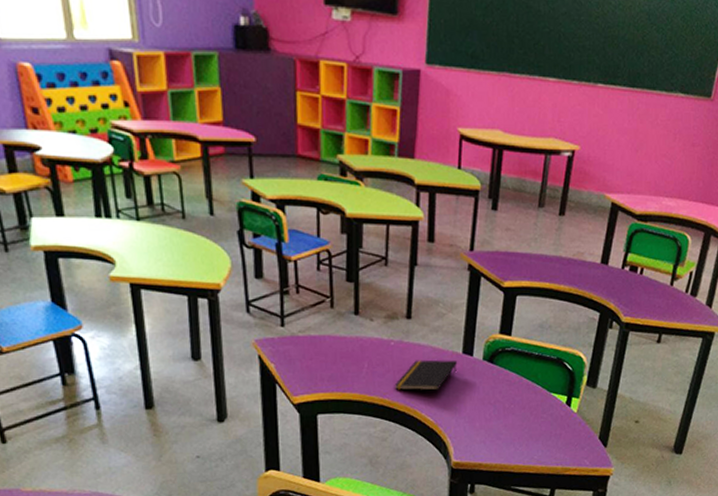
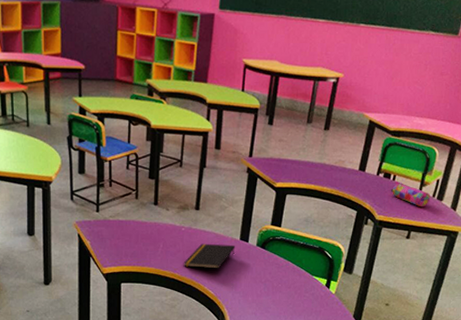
pencil case: none [637,274,683,306] -> present [390,180,431,208]

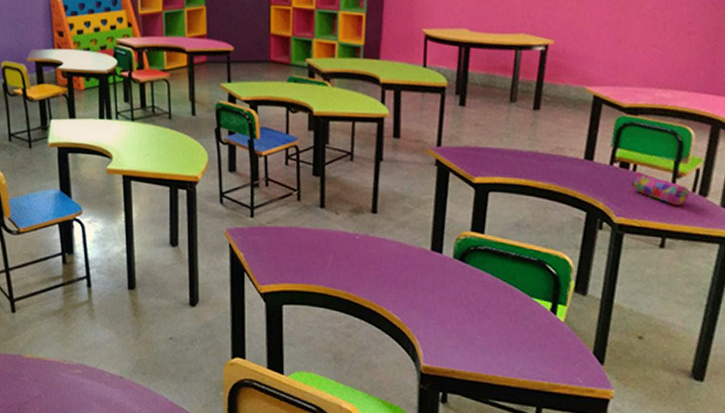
notepad: present [183,243,236,269] -> none [359,255,426,288]

